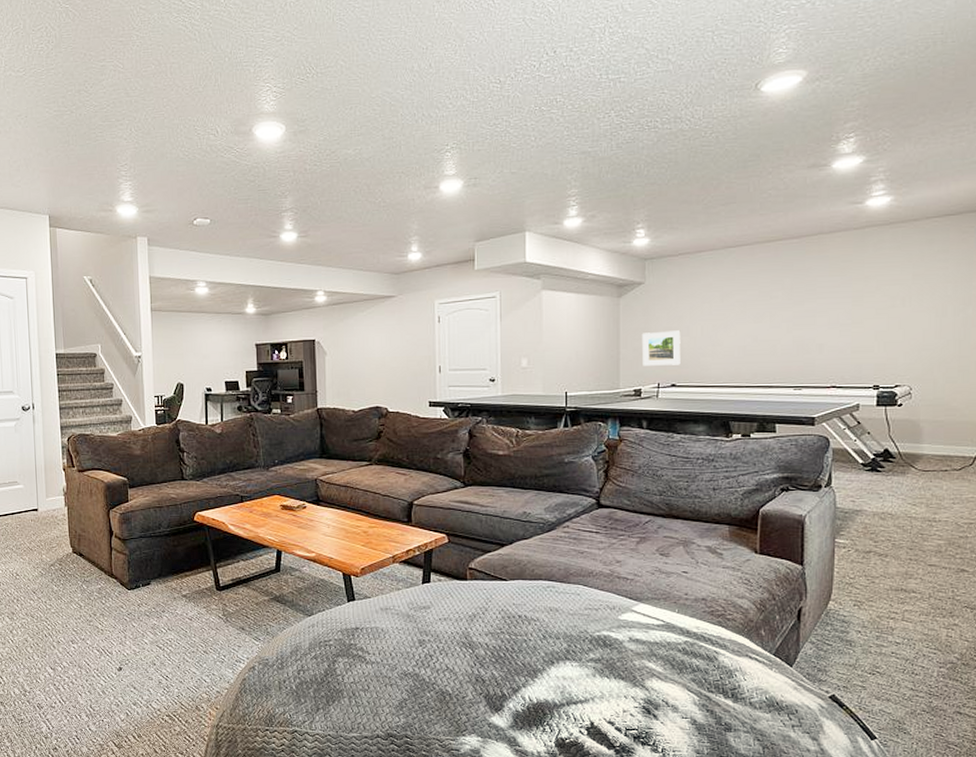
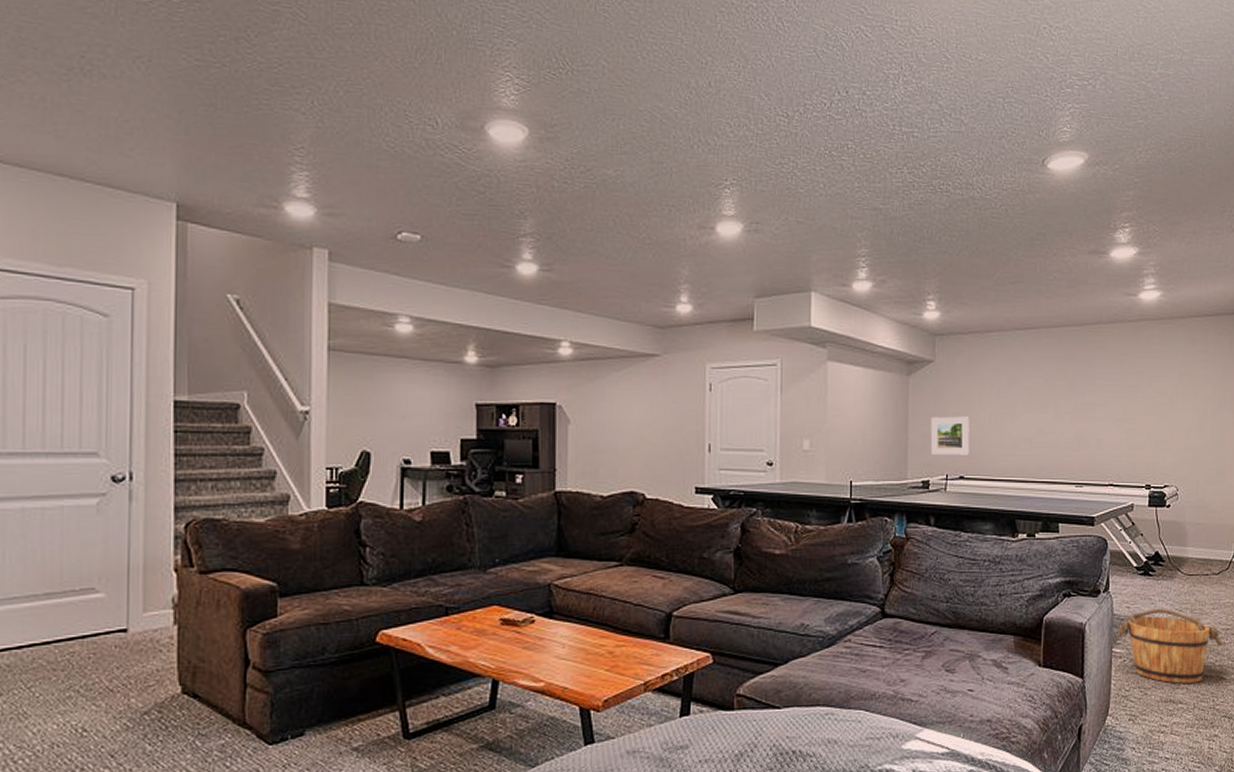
bucket: none [840,502,965,574] -> present [1116,608,1223,684]

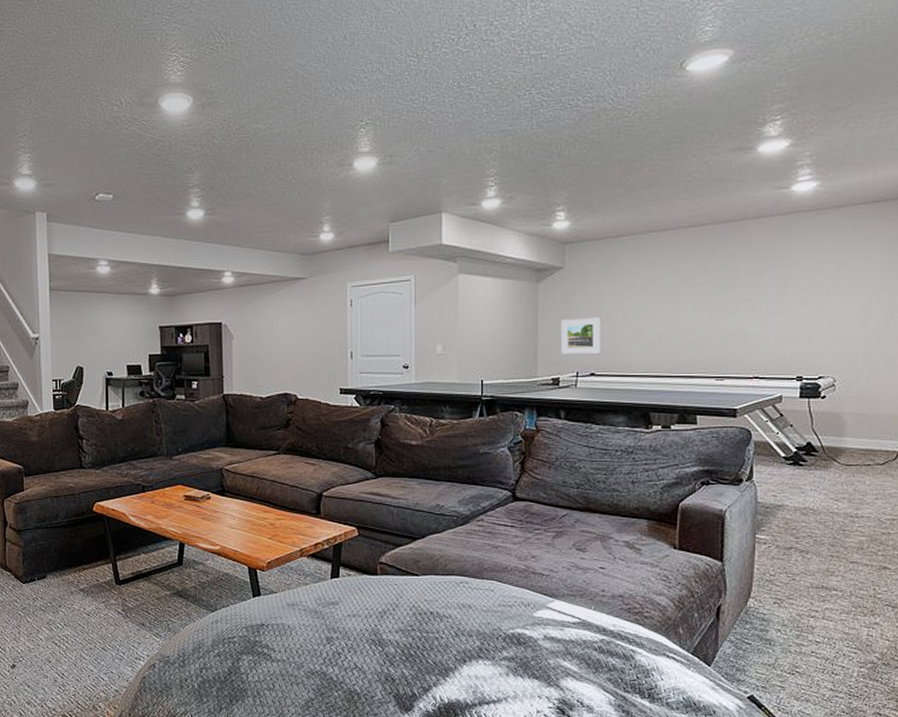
bucket: present [1116,608,1223,684] -> none [760,497,887,571]

